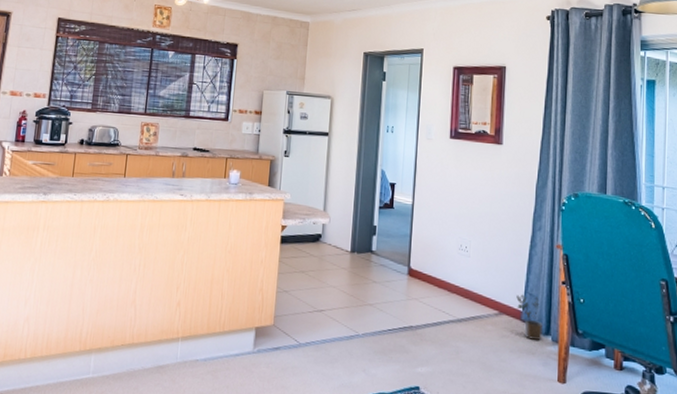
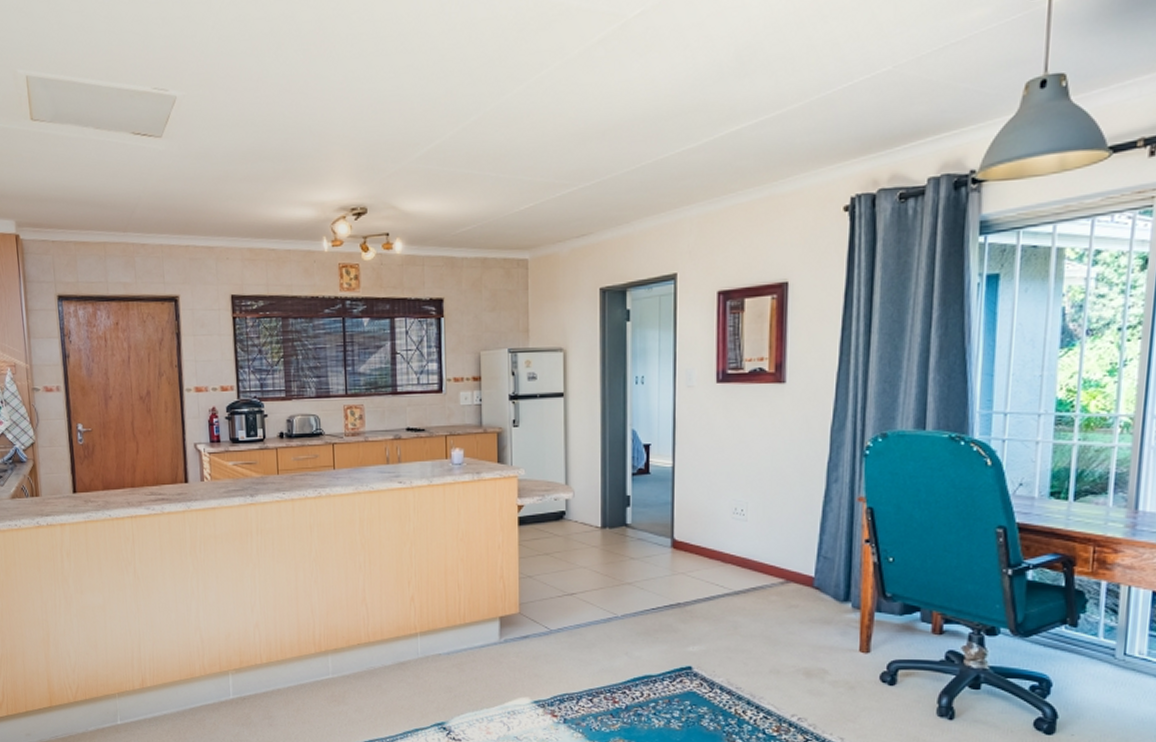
potted plant: present [516,294,543,340] -> none [807,558,841,608]

